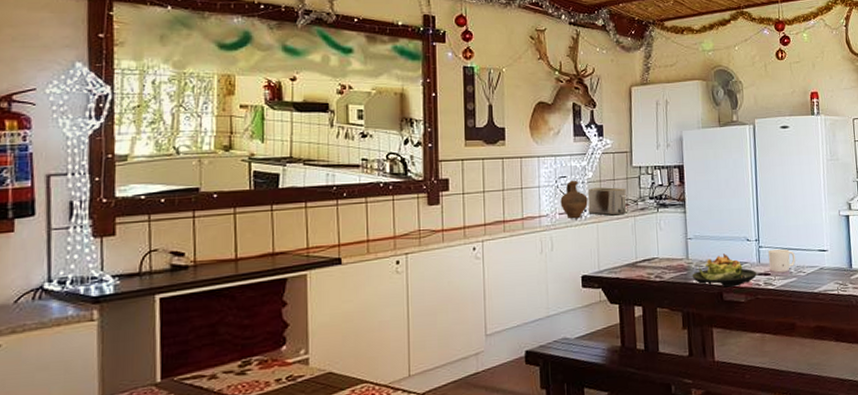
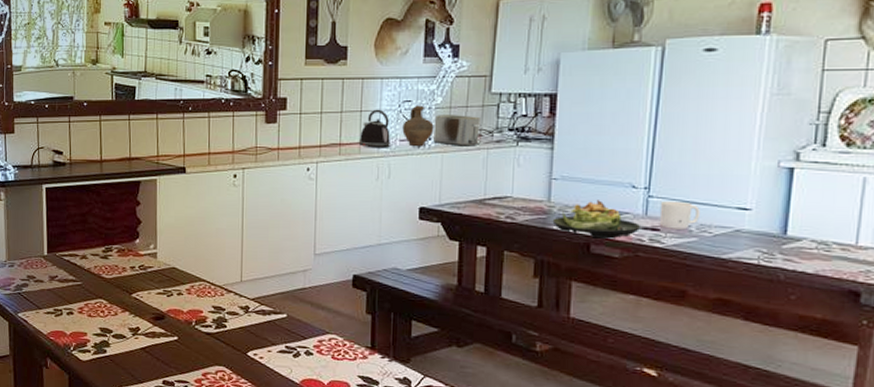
kettle: none [521,185,551,223] -> present [358,109,390,148]

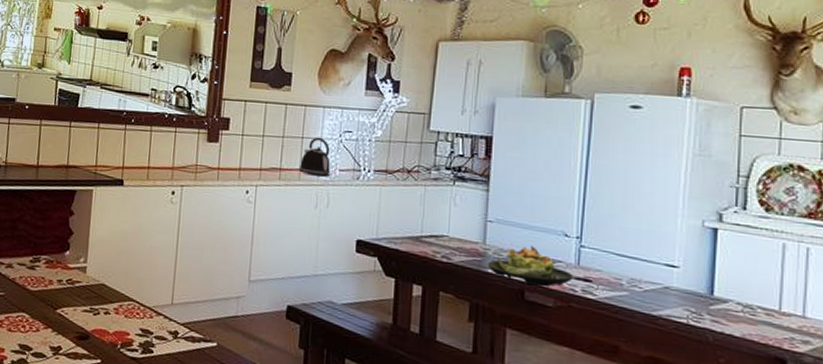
jug: present [402,105,434,146] -> none [342,136,373,178]
toaster: present [433,115,480,146] -> none [372,147,418,182]
mug: present [659,200,701,230] -> none [591,251,631,283]

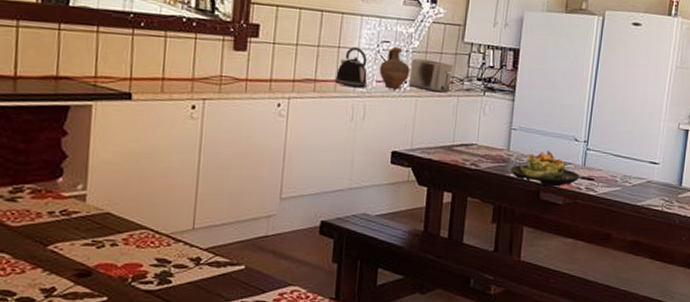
jug: none [342,136,373,178] -> present [379,46,410,89]
toaster: none [372,147,418,182] -> present [408,58,453,93]

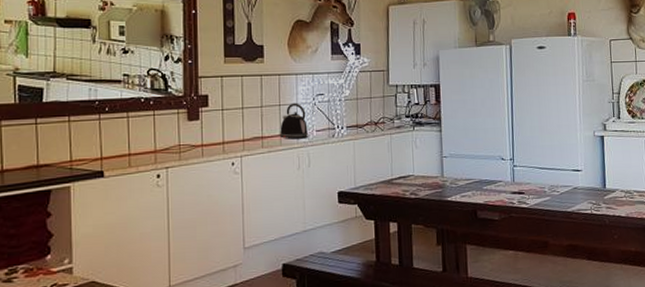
jug: present [379,46,410,89] -> none [317,97,345,135]
toaster: present [408,58,453,93] -> none [345,105,383,133]
salad: present [510,150,579,187] -> none [446,172,511,205]

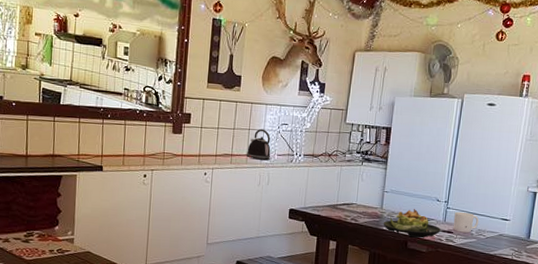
salad: none [446,172,511,205] -> present [383,209,441,238]
mug: none [522,168,550,192] -> present [453,211,479,233]

